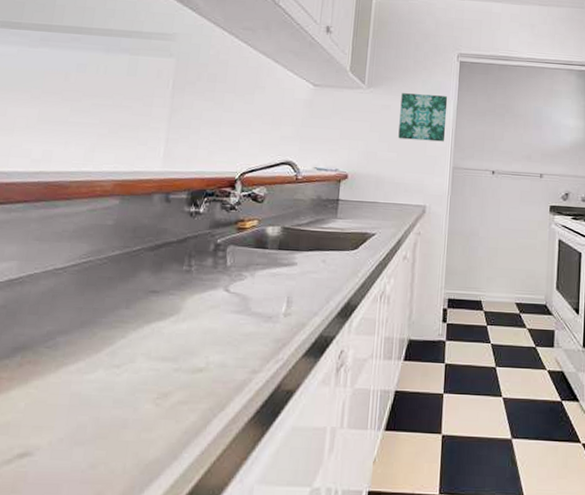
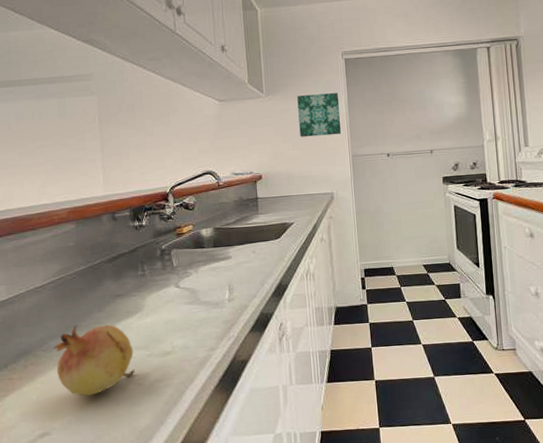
fruit: none [57,320,159,412] -> present [52,324,135,397]

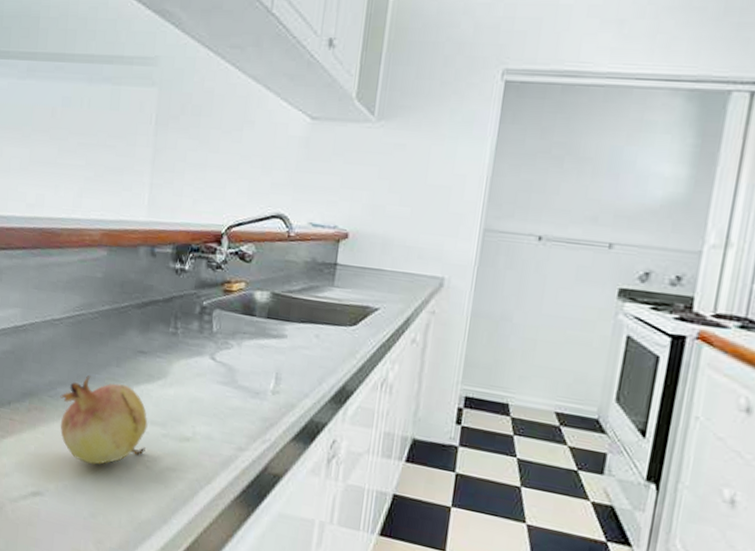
wall art: present [297,93,342,137] -> none [413,127,484,195]

